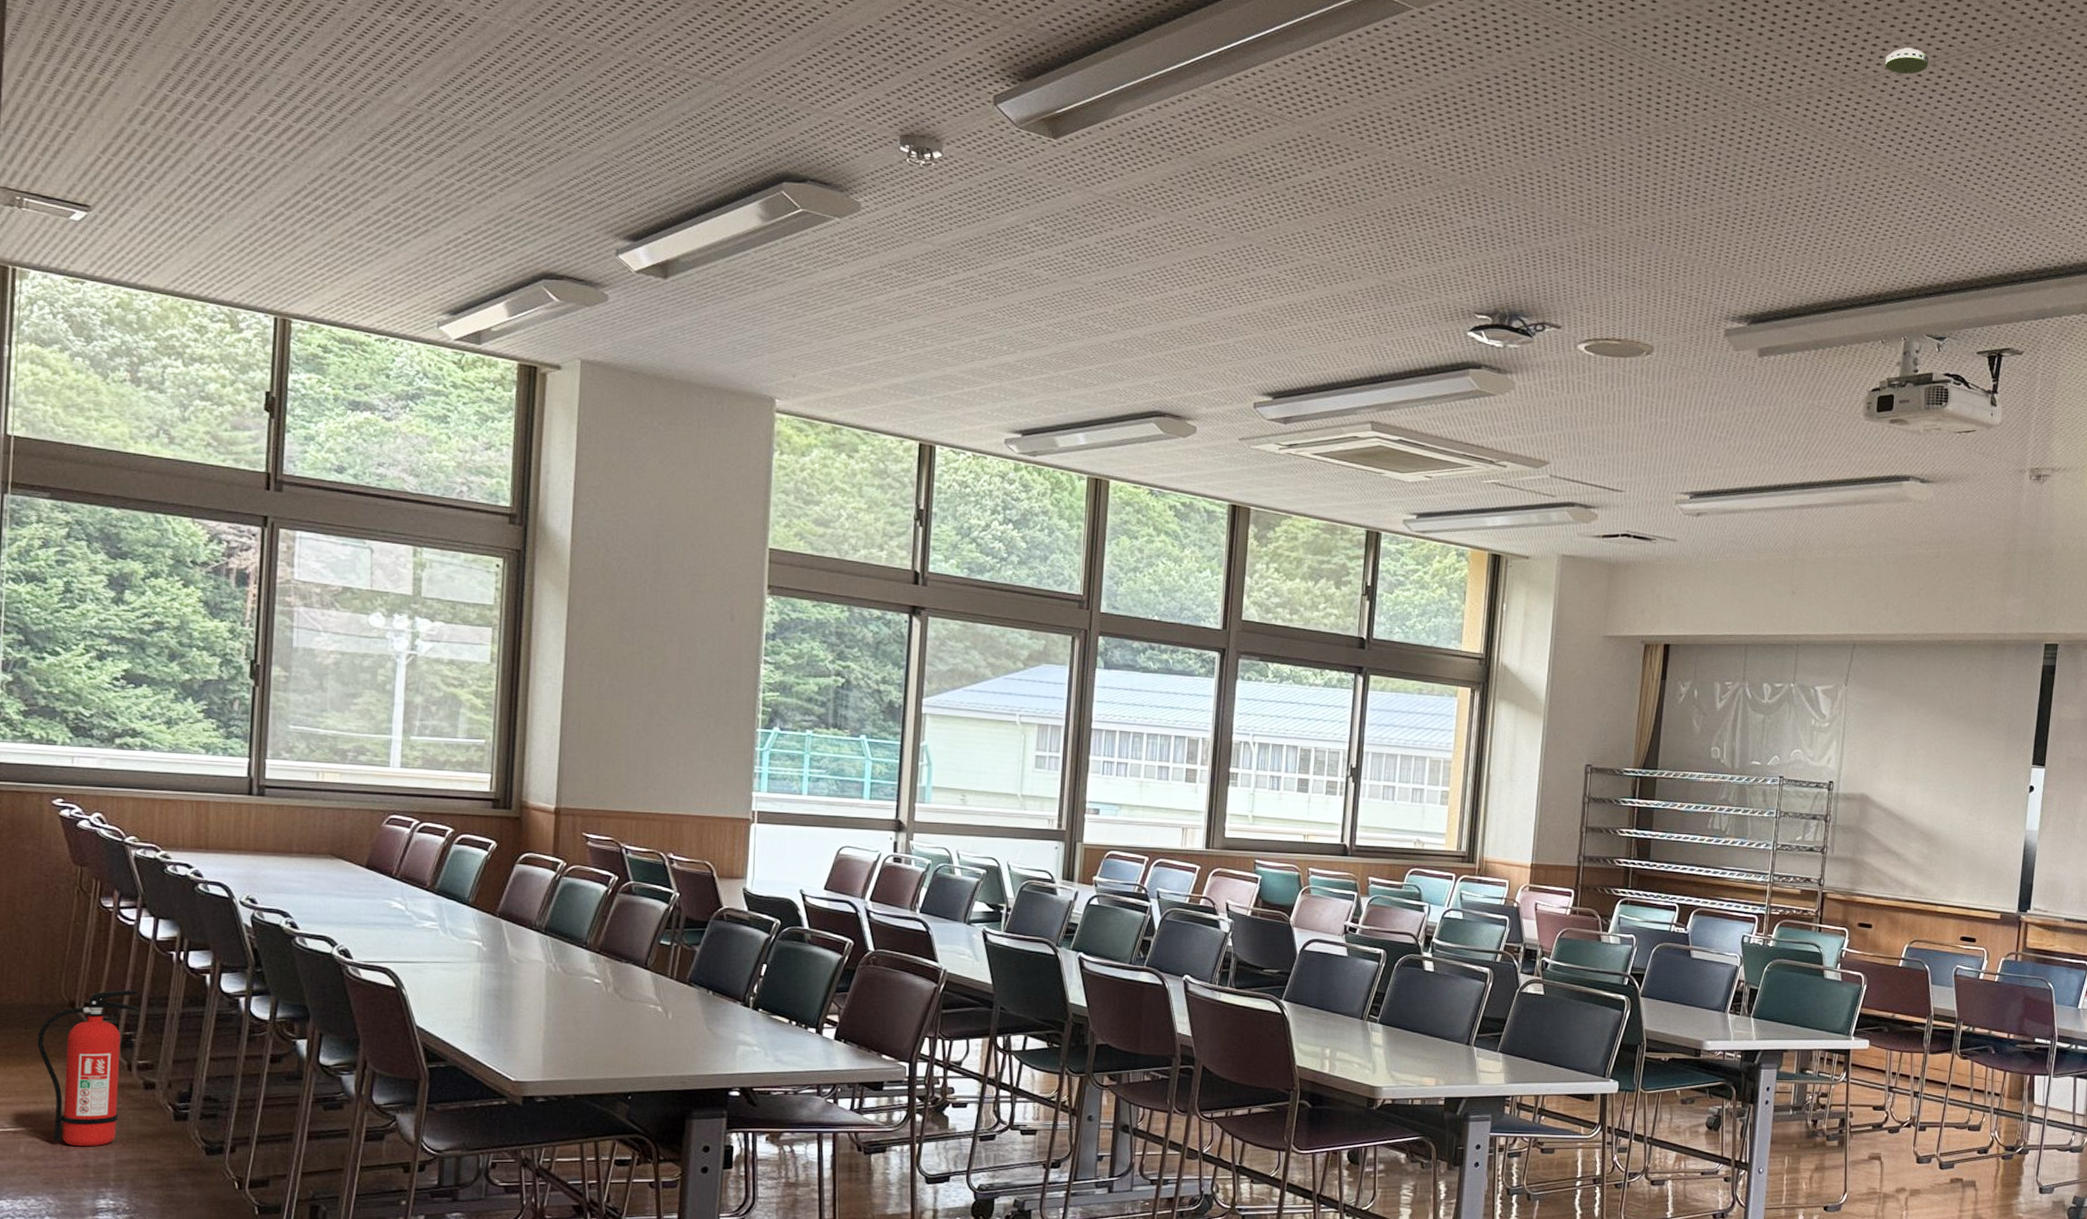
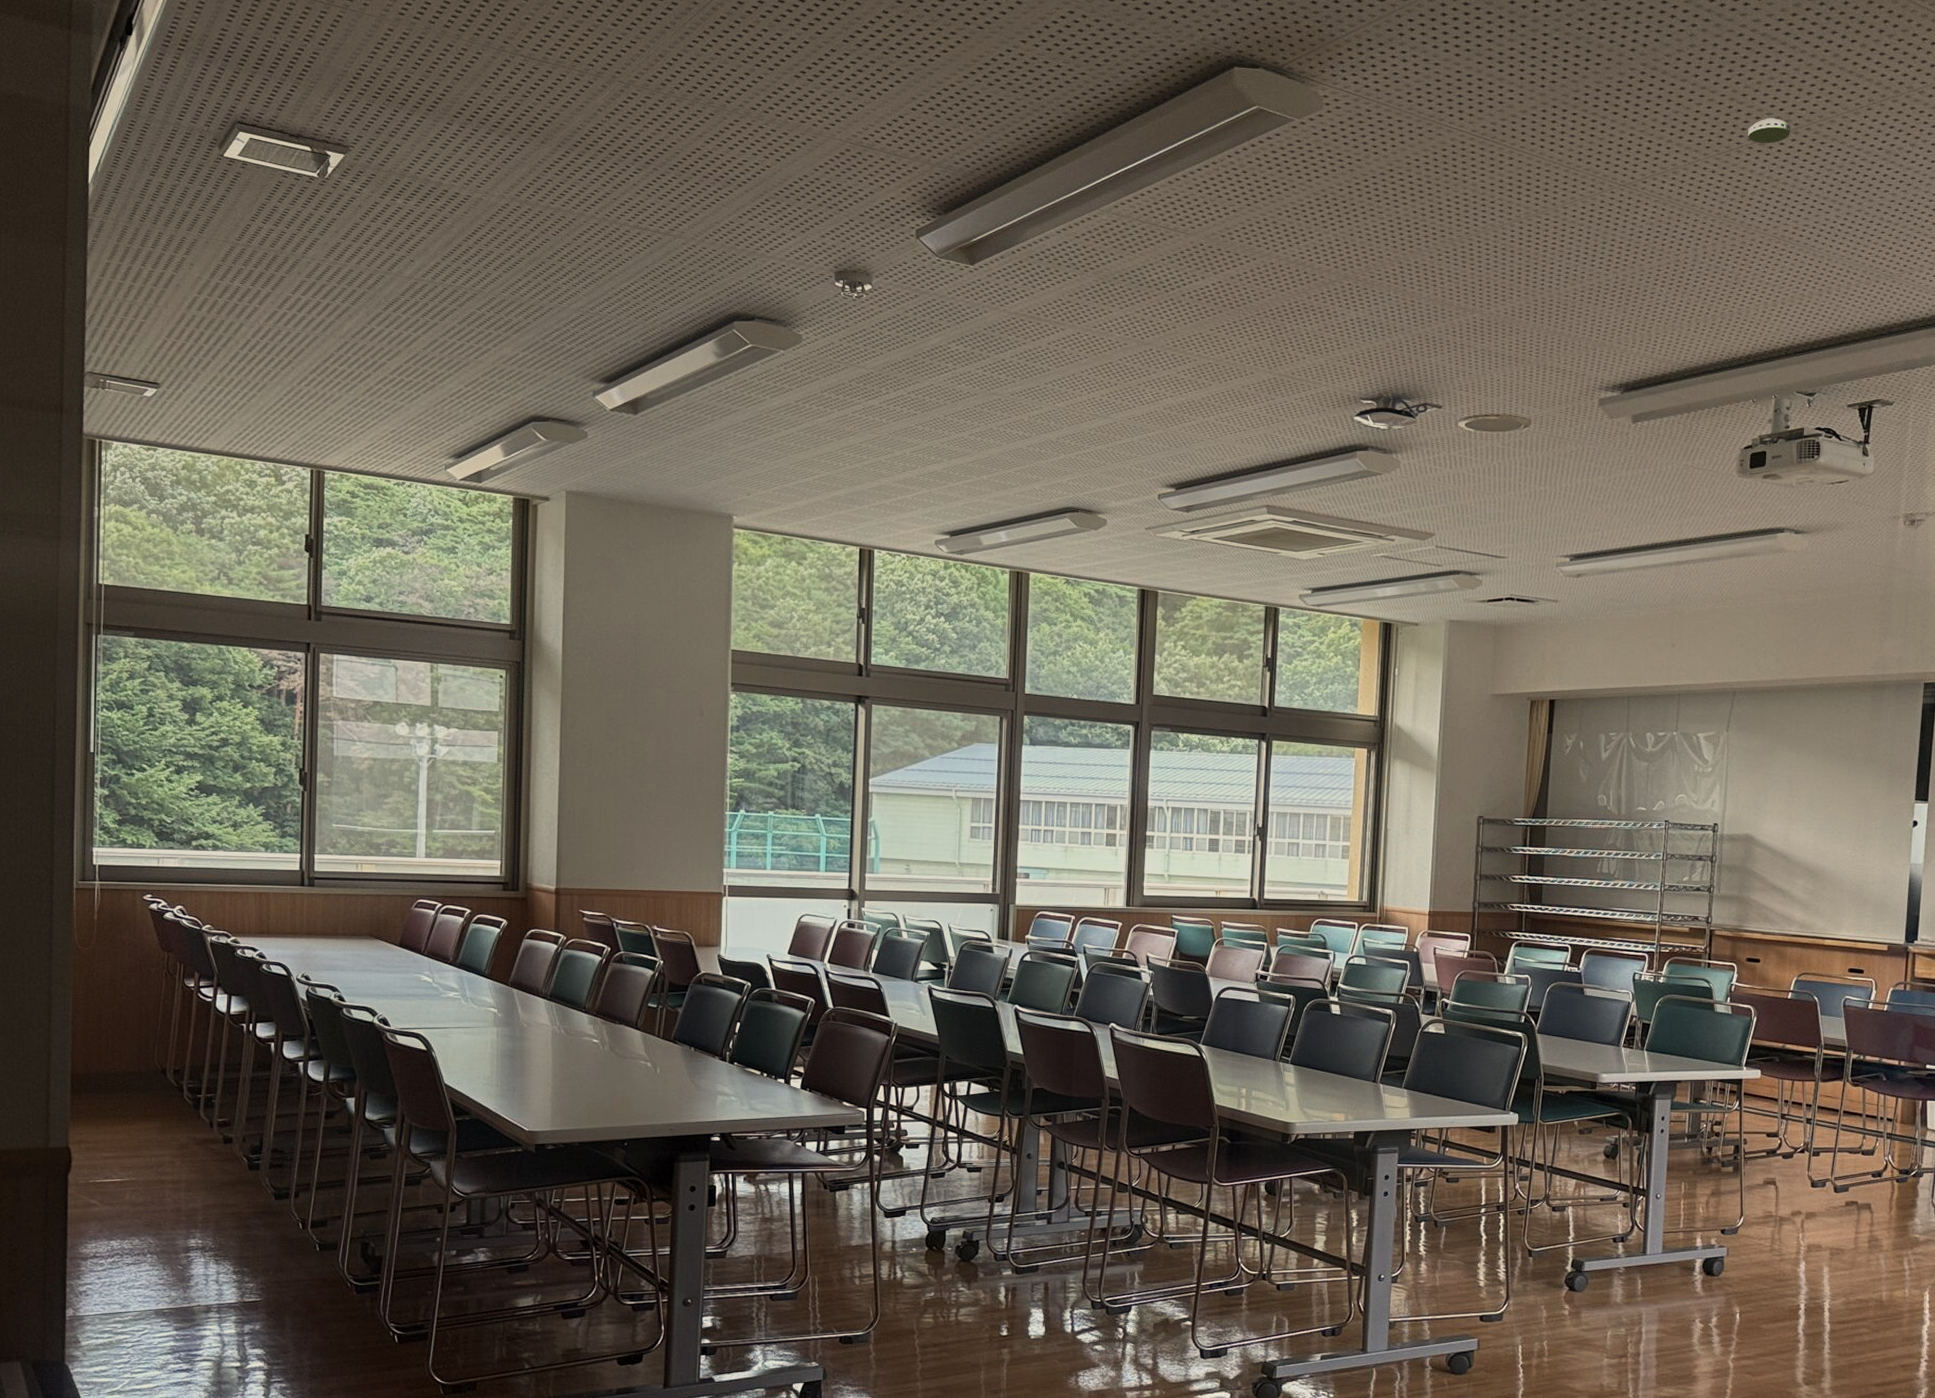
fire extinguisher: present [37,989,139,1147] -> none [137,1057,218,1194]

